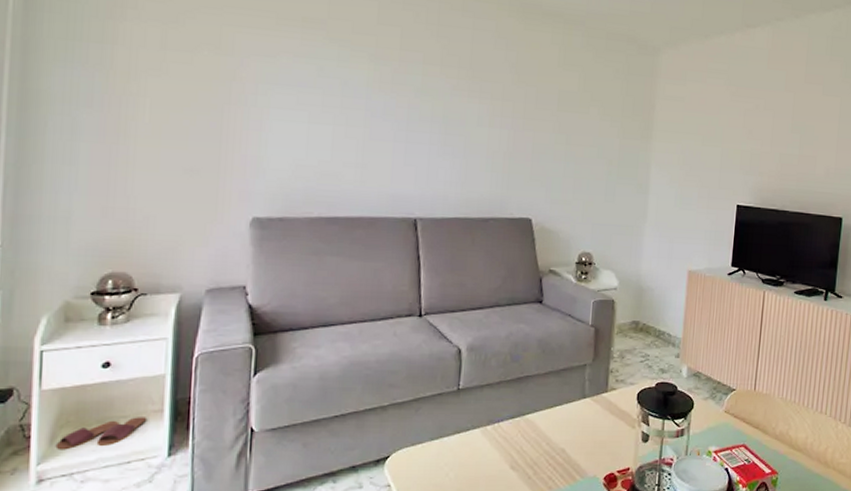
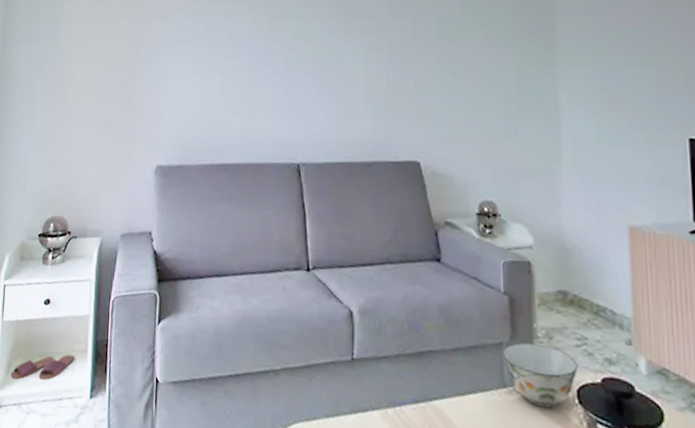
soup bowl: none [585,362,641,409] -> present [501,342,578,408]

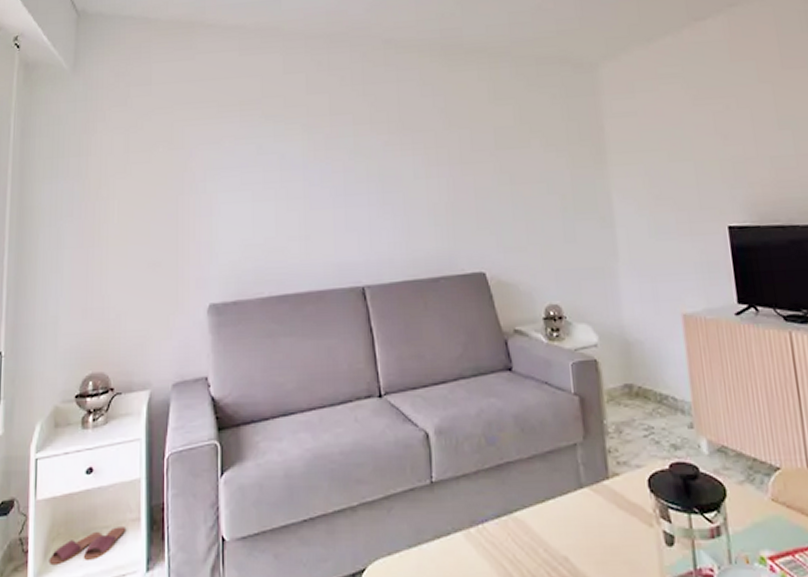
soup bowl: present [501,342,578,408] -> none [576,439,648,502]

